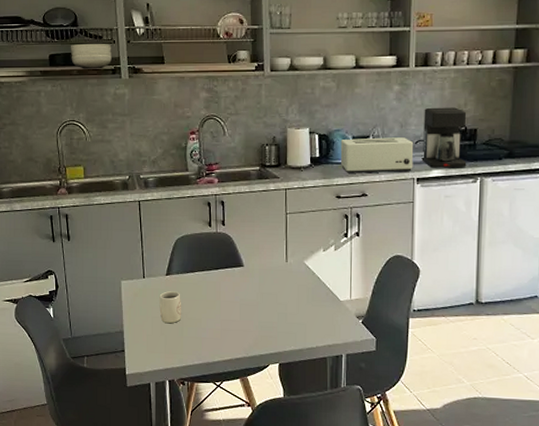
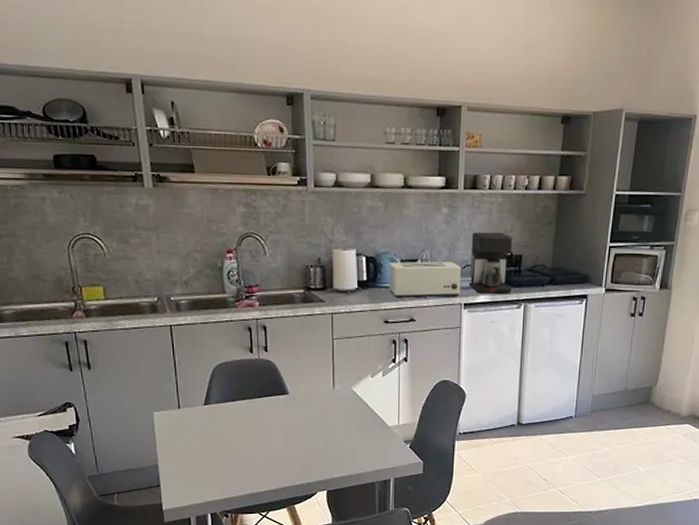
bowl: present [70,44,112,69] -> none [79,144,131,175]
mug: present [159,291,182,324] -> none [197,422,223,456]

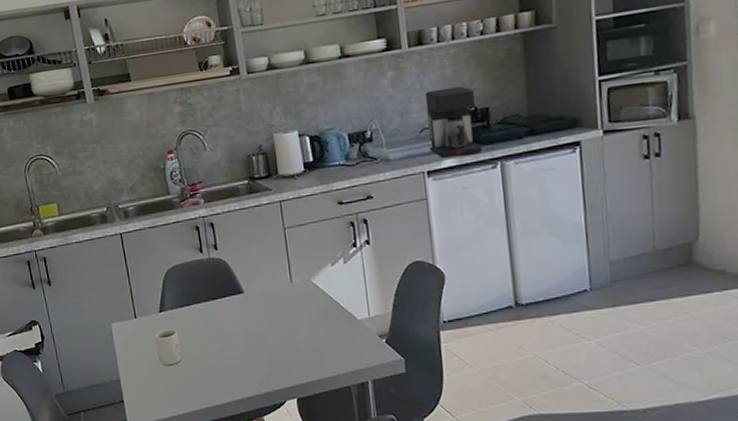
bowl: none [79,144,131,175] -> present [28,68,74,99]
mug: none [197,422,223,456] -> present [155,329,182,366]
toaster: present [388,261,462,298] -> none [334,127,421,175]

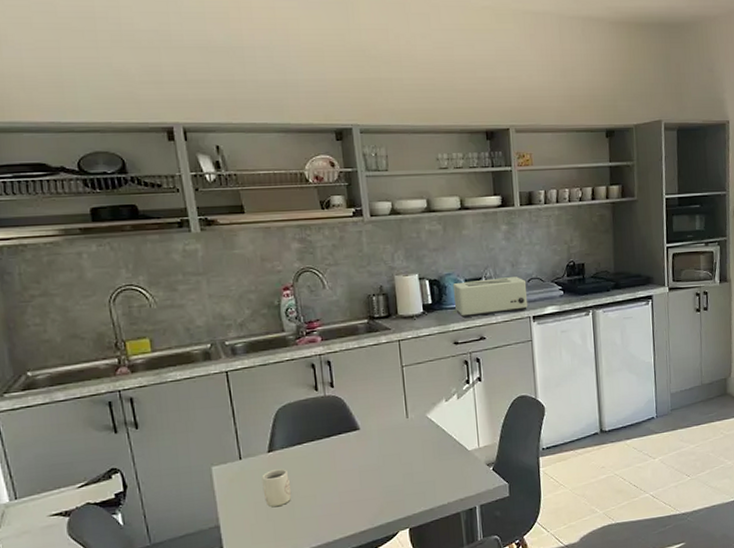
bowl: present [28,68,74,99] -> none [118,193,177,224]
toaster: none [334,127,421,175] -> present [452,277,528,318]
coffee maker: present [425,86,483,158] -> none [533,244,579,305]

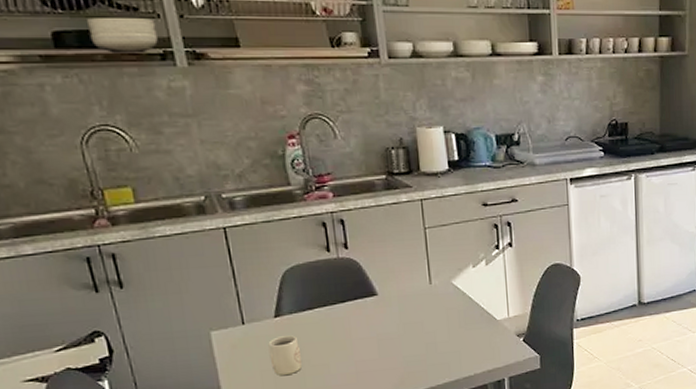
bowl: none [118,193,177,224] -> present [85,18,158,53]
toaster: present [452,277,528,318] -> none [482,134,565,177]

